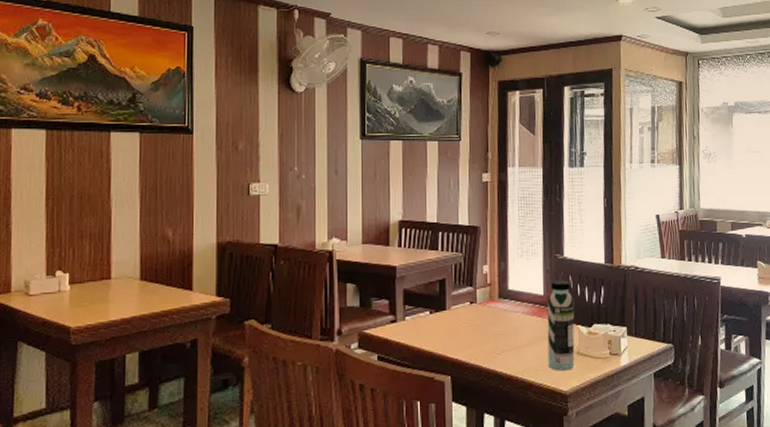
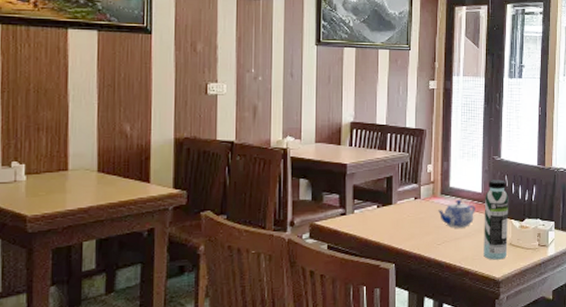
teapot: none [495,303,537,335] -> present [437,199,475,228]

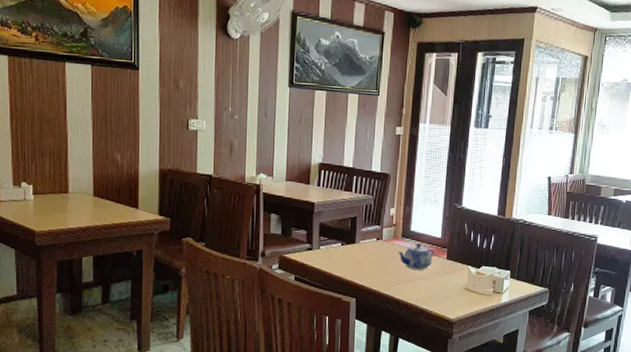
water bottle: present [484,179,509,260] -> none [439,226,467,302]

